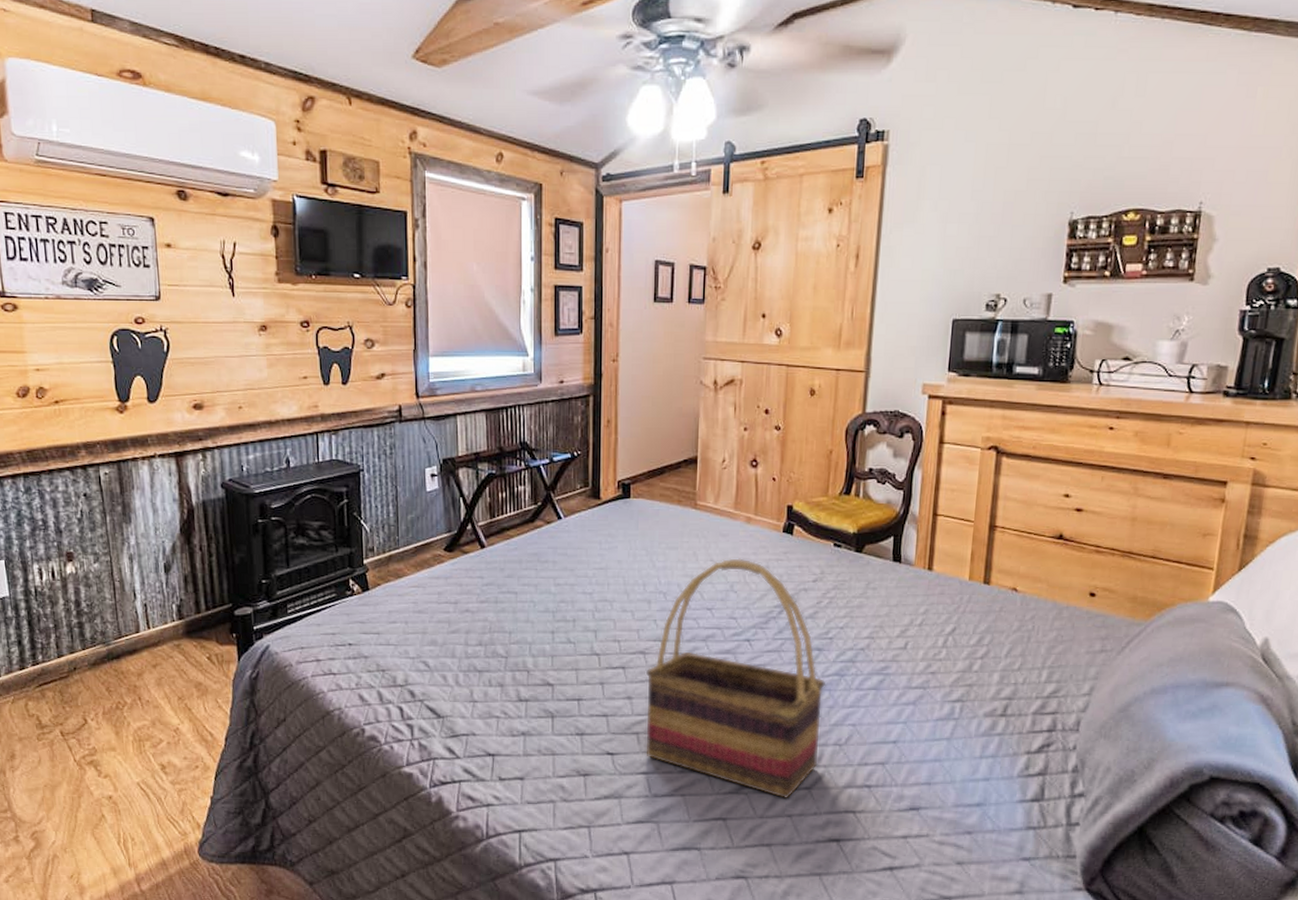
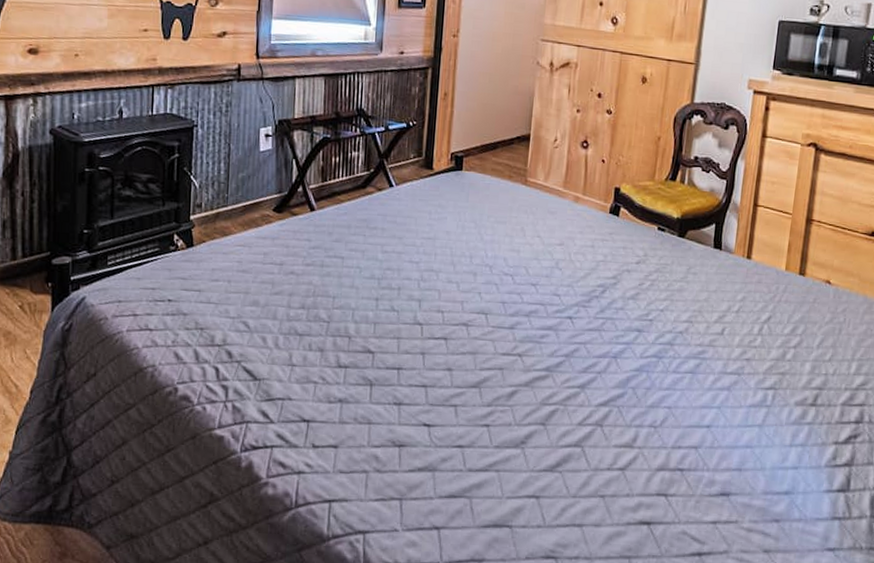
woven basket: present [646,558,826,799] -> none [463,235,644,480]

